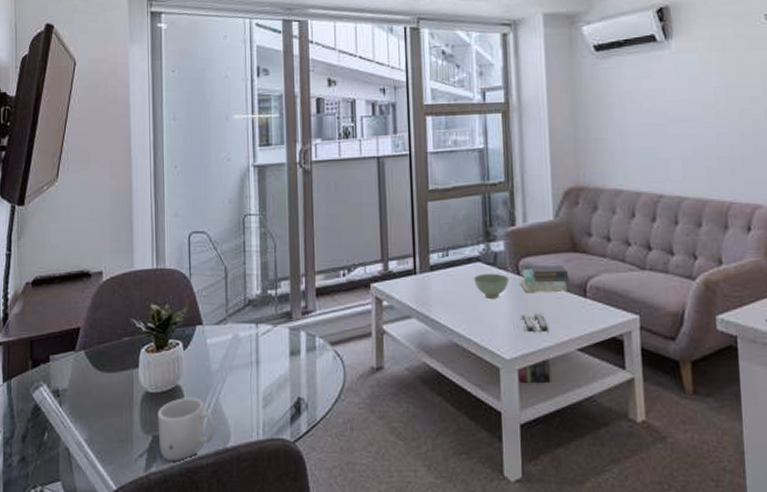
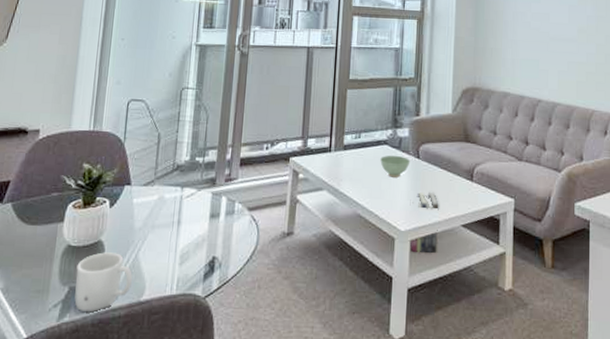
books: present [520,265,569,292] -> none [419,151,460,175]

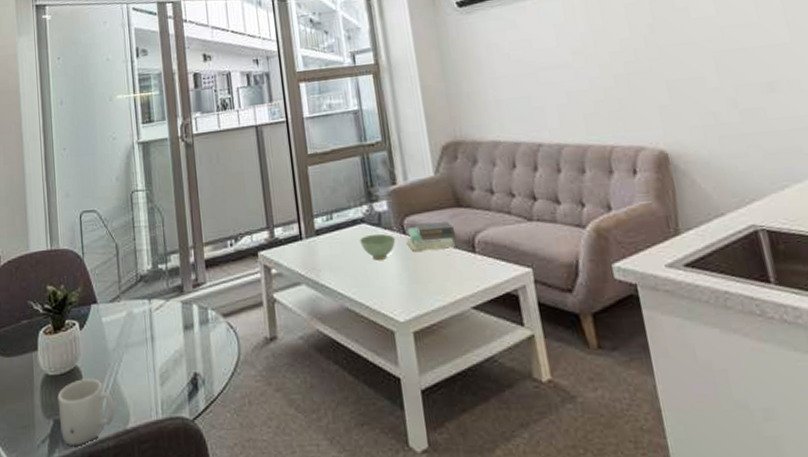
books: present [409,192,439,253] -> none [404,271,448,346]
books: none [419,151,460,175] -> present [406,222,456,251]

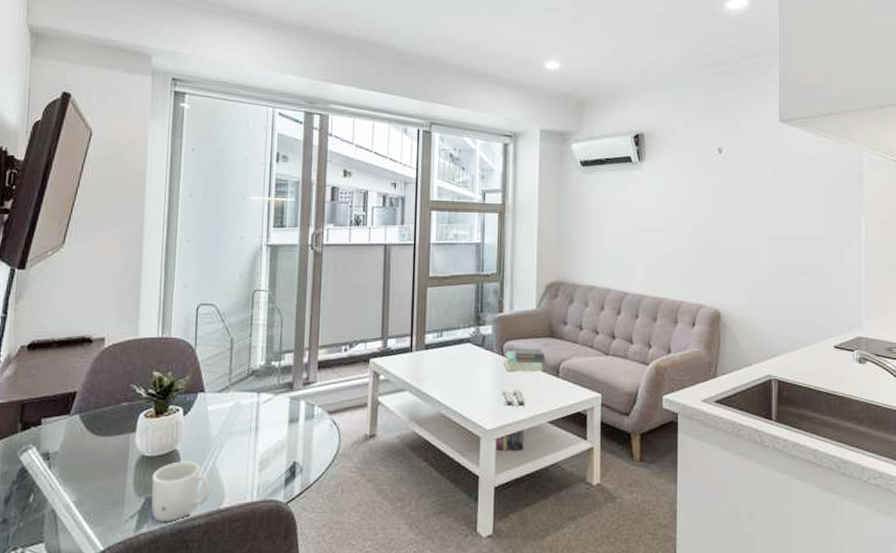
bowl: present [360,233,396,260] -> none [463,353,495,376]
books: none [404,271,448,346] -> present [495,389,525,450]

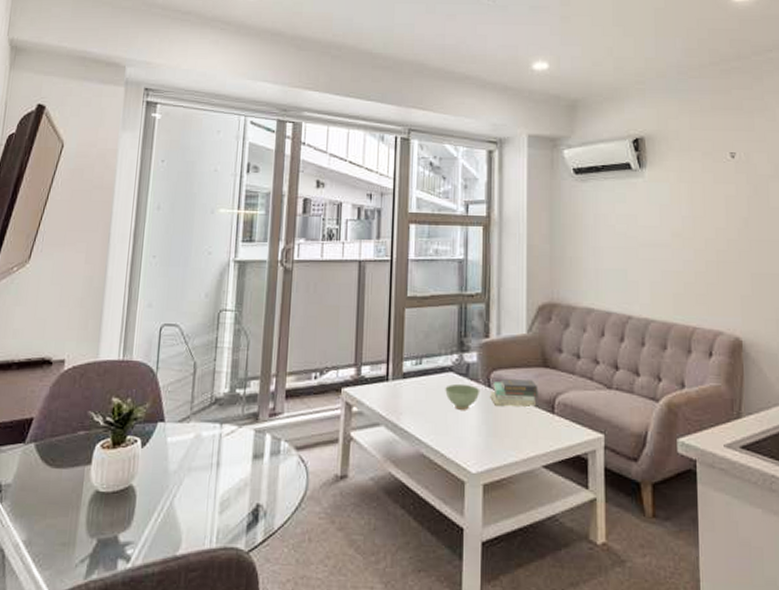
mug: present [151,461,210,523] -> none [103,499,167,569]
bowl: none [463,353,495,376] -> present [445,383,480,410]
books: present [495,389,525,450] -> none [481,426,515,499]

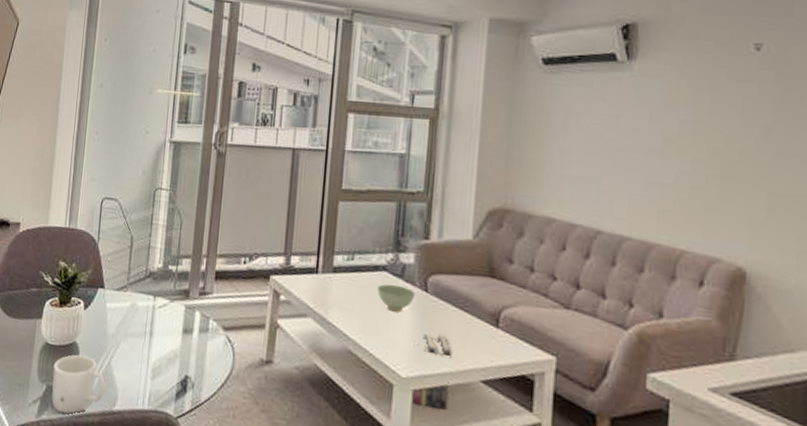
mug: none [103,499,167,569] -> present [51,354,105,414]
books: none [481,426,515,499] -> present [411,333,452,410]
books: present [490,379,538,407] -> none [426,284,482,318]

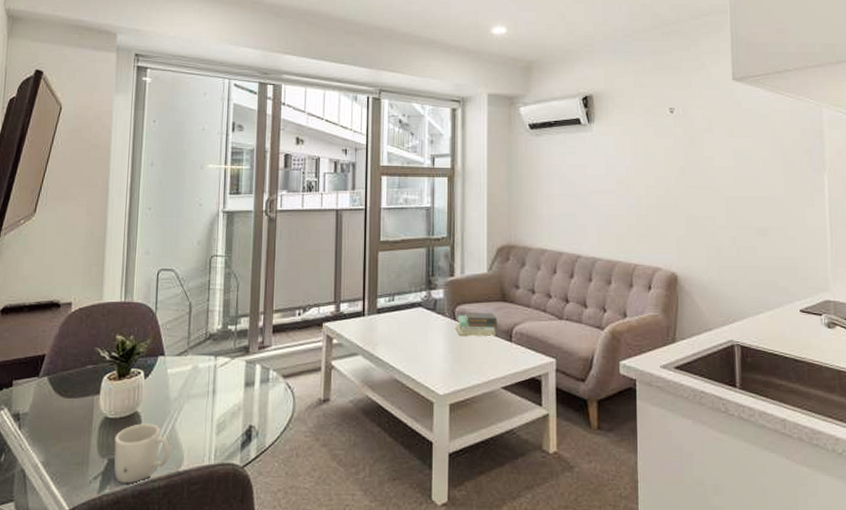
bowl: present [377,284,416,312] -> none [415,317,447,340]
books: present [411,333,452,410] -> none [447,354,478,416]
books: none [426,284,482,318] -> present [455,313,498,336]

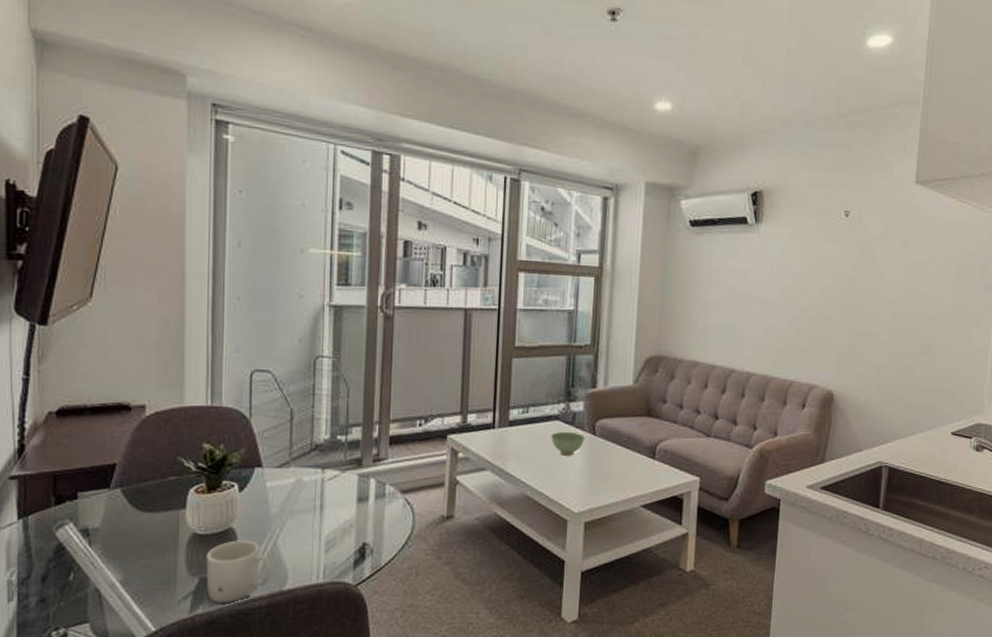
bowl: none [415,317,447,340] -> present [551,431,586,456]
books: present [455,313,498,336] -> none [595,427,641,453]

